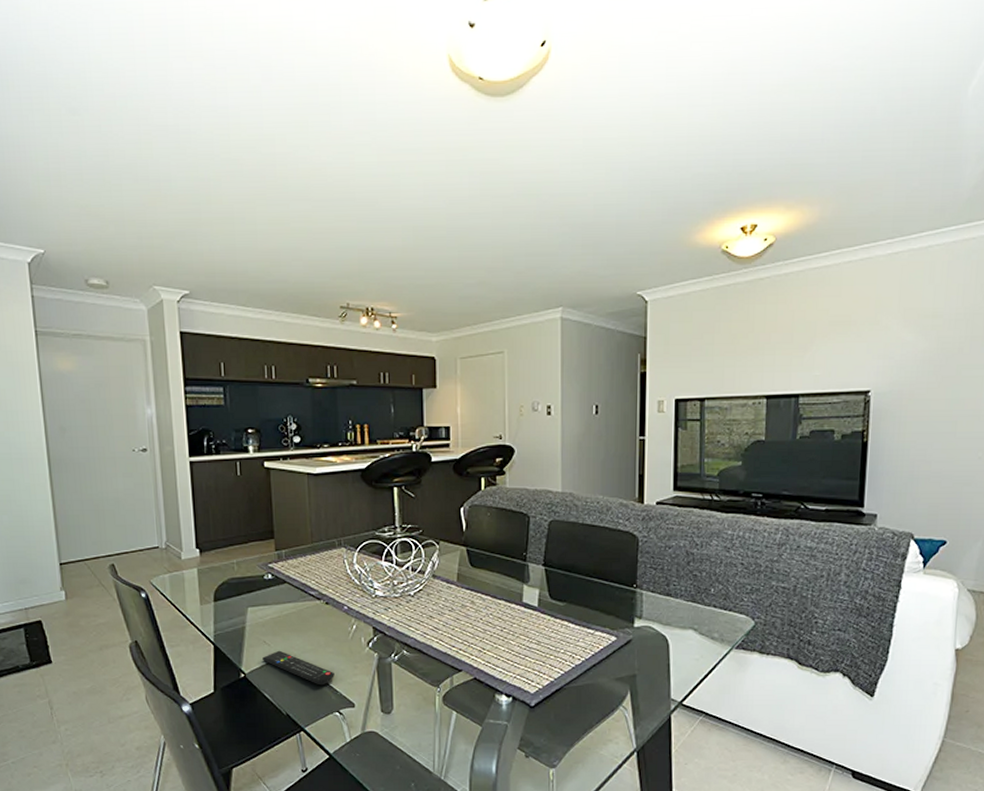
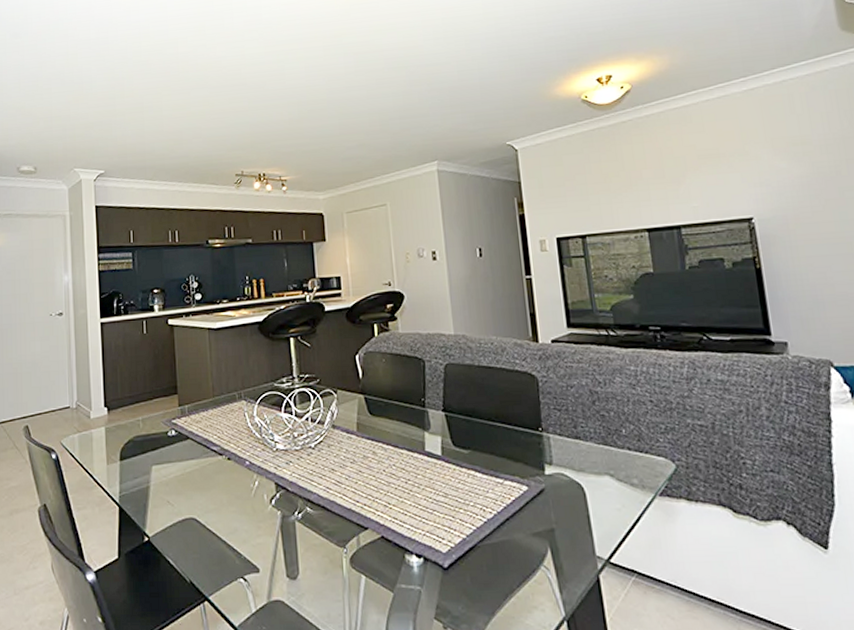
remote control: present [263,650,335,686] -> none [166,510,238,549]

